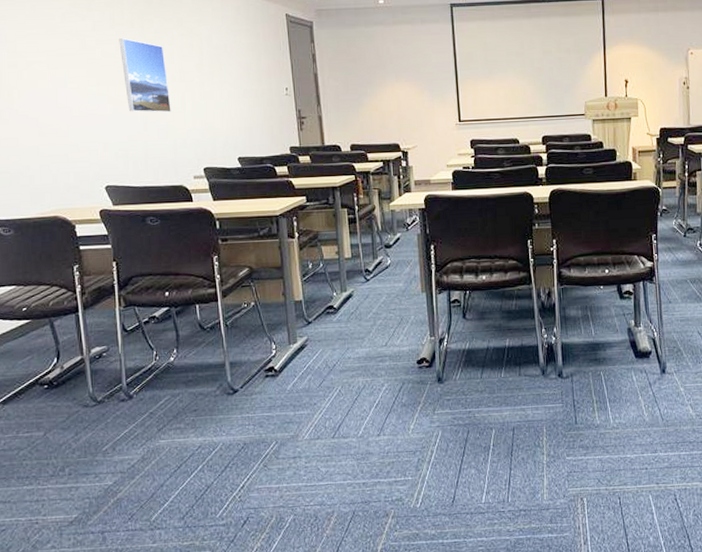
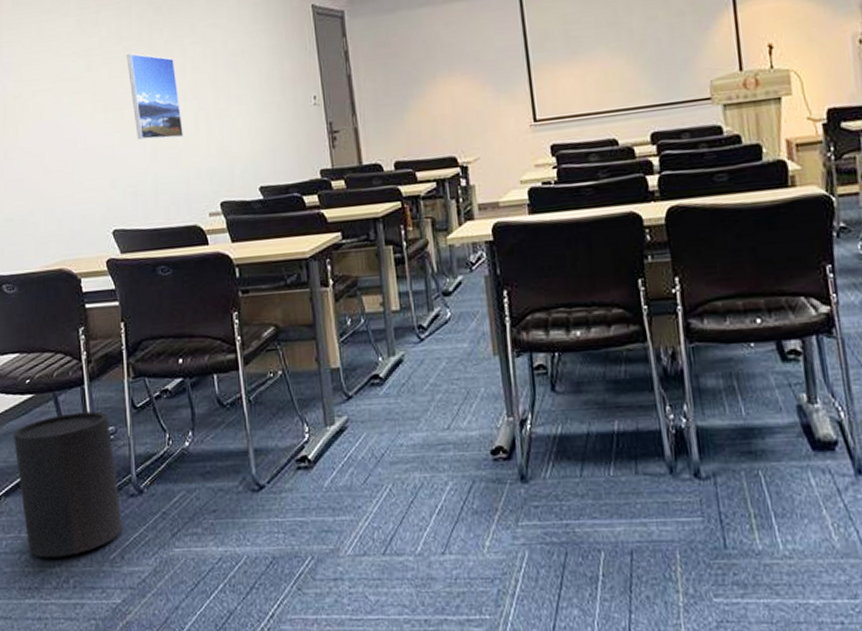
trash can: none [11,333,114,453] -> present [14,411,123,558]

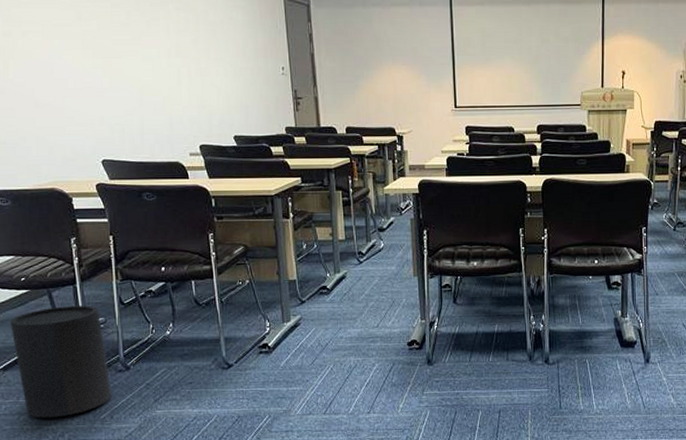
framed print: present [126,53,183,140] -> none [114,11,167,88]

